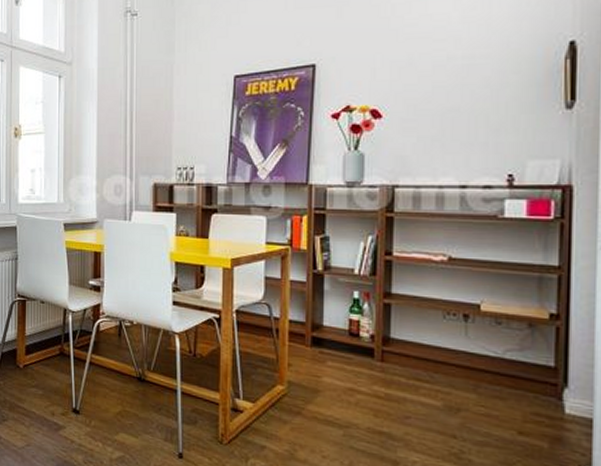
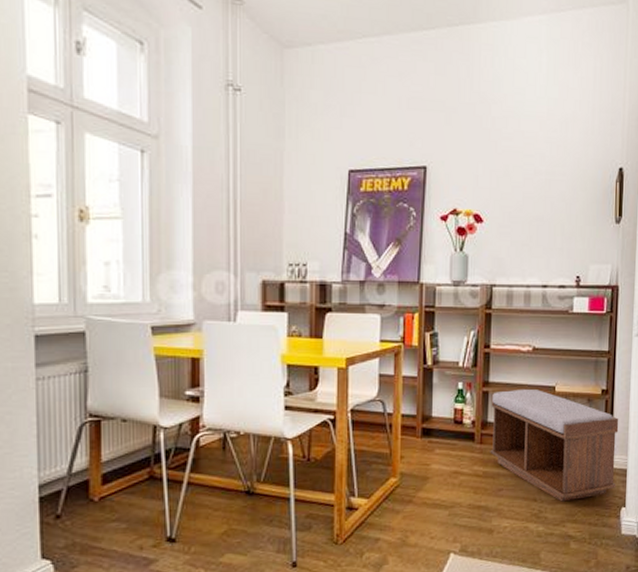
bench: none [393,304,578,447] -> present [490,388,619,502]

